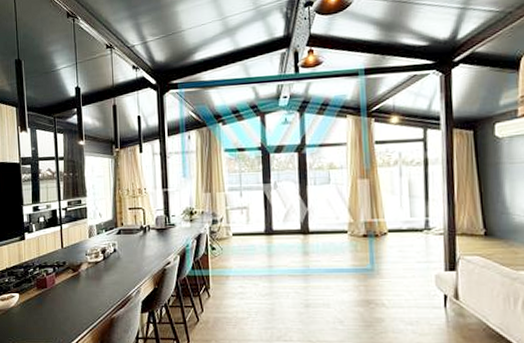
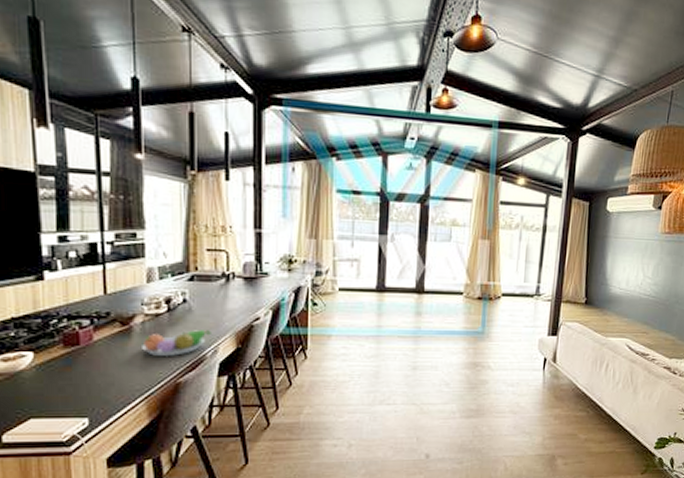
fruit bowl: none [87,274,135,297] -> present [142,330,211,357]

